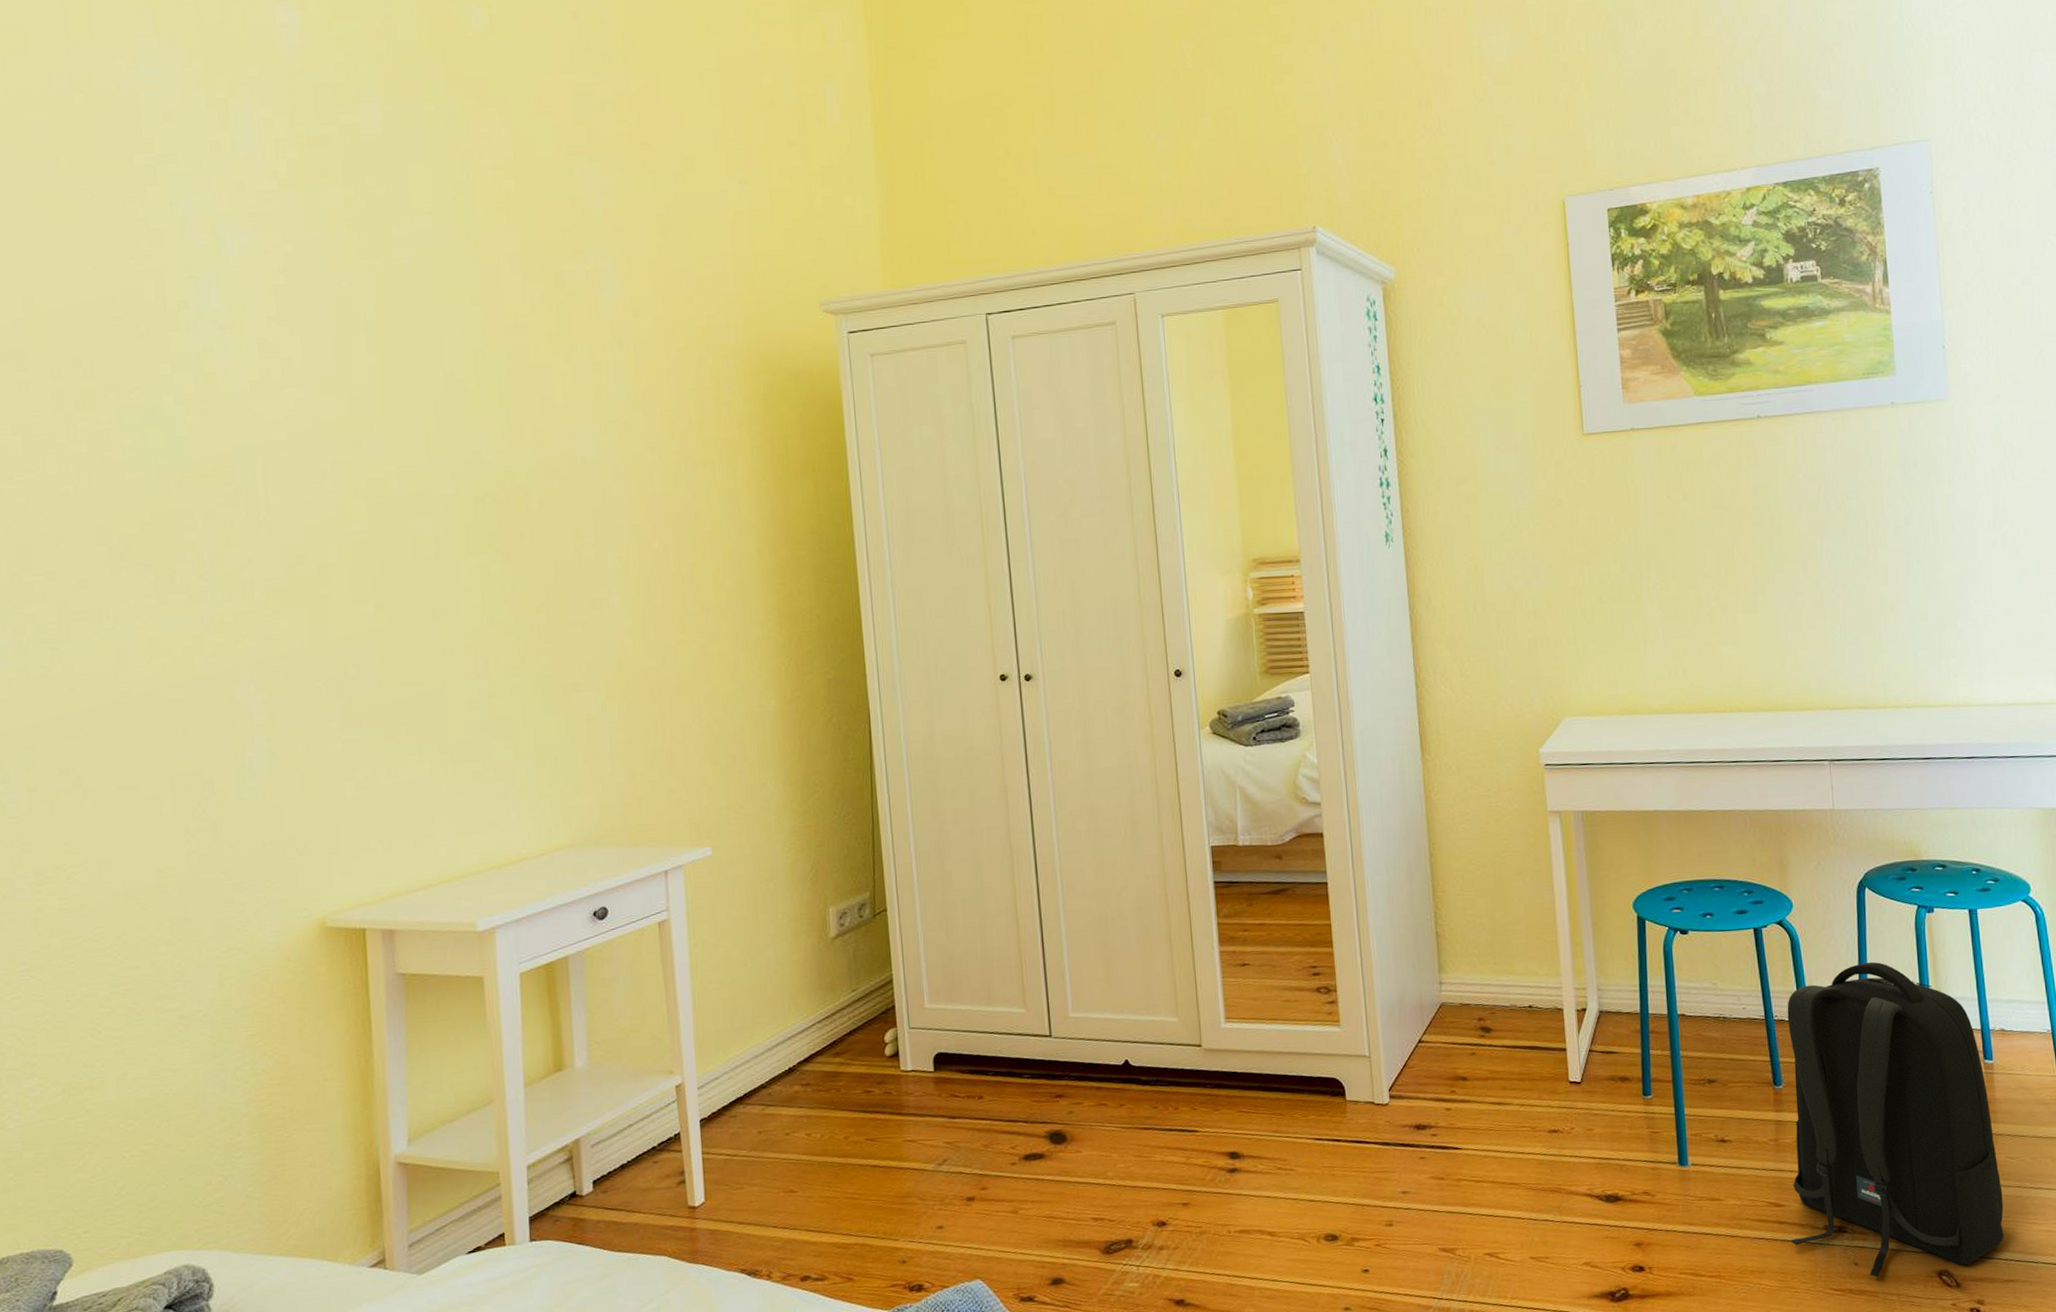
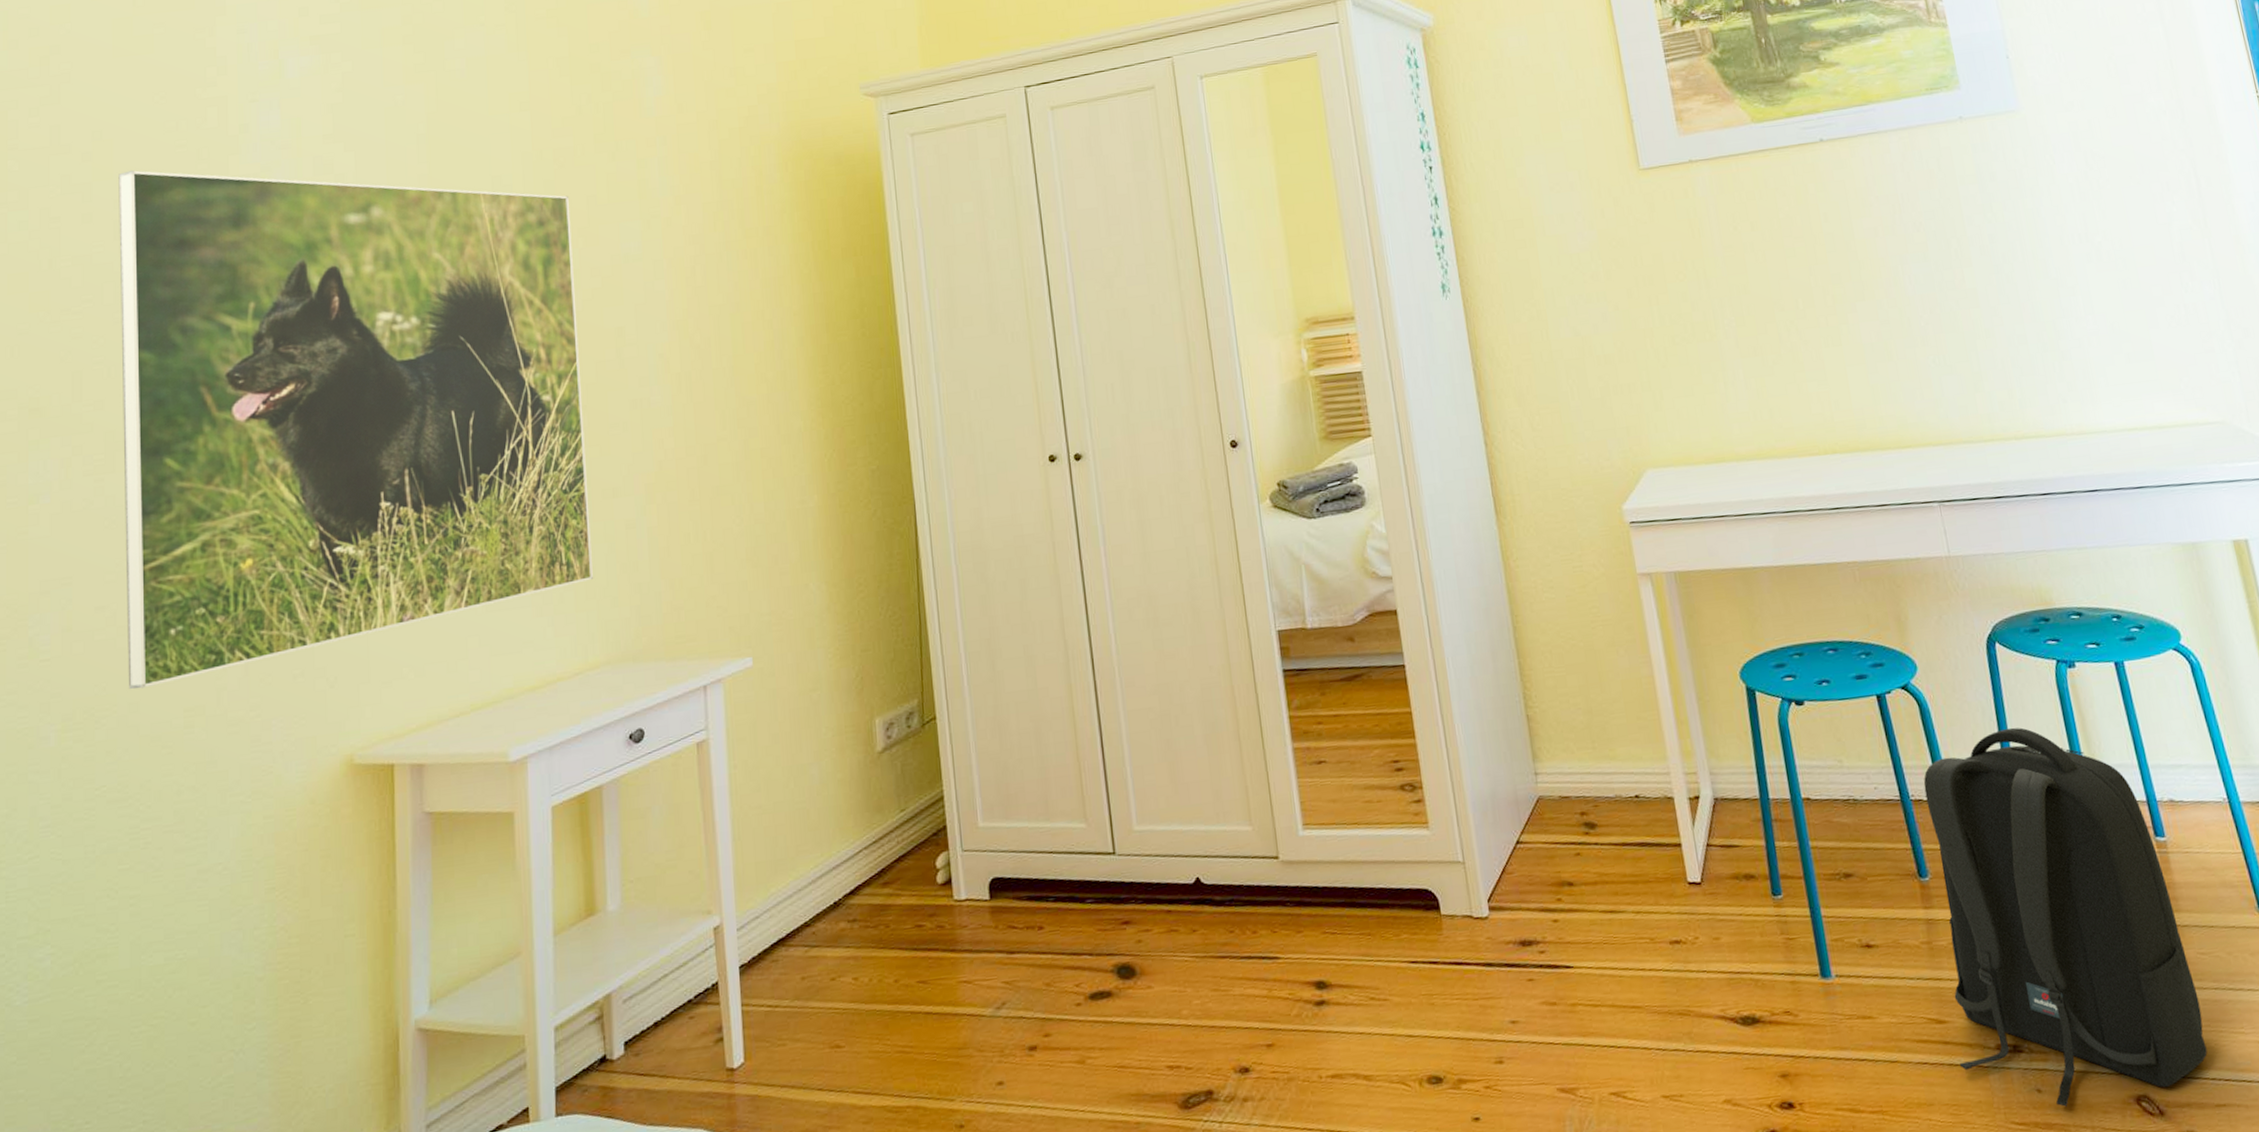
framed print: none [53,341,557,849] -> present [118,170,594,690]

